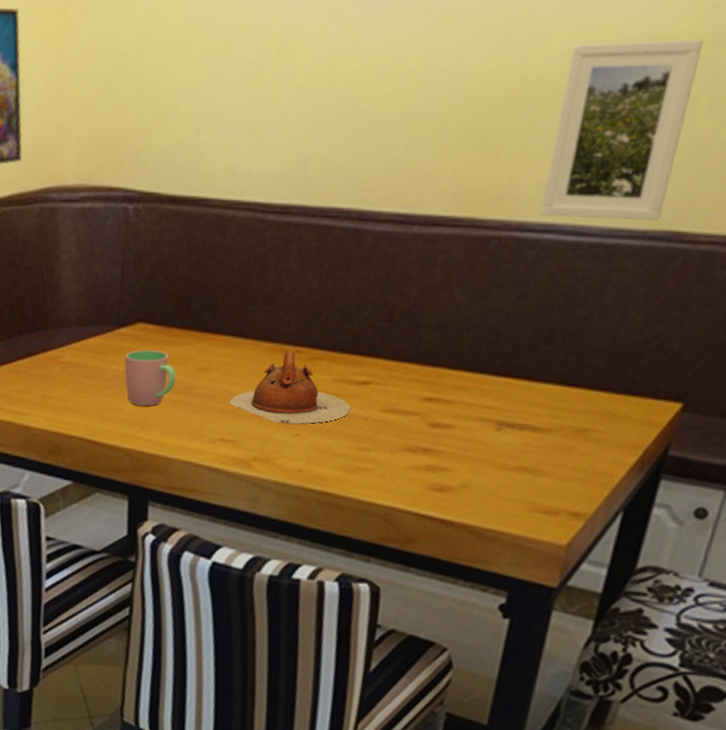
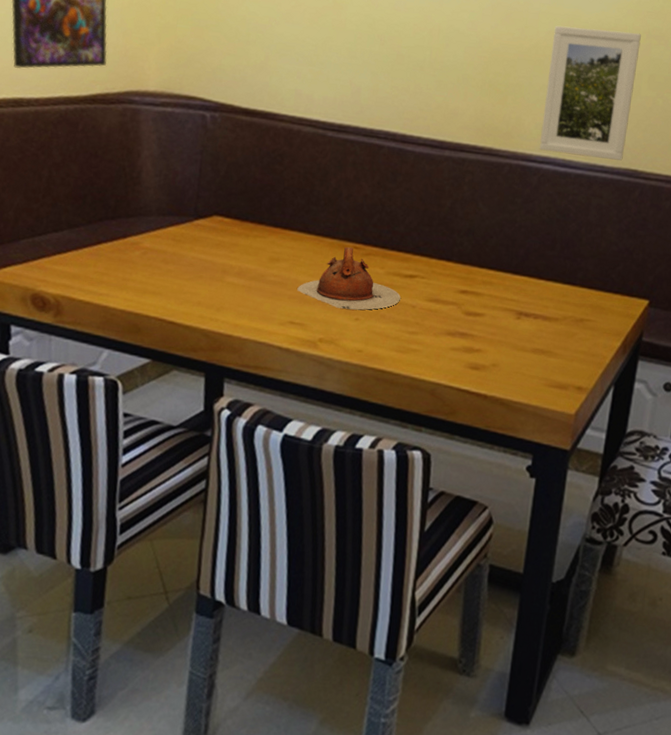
cup: present [124,350,177,407] -> none [202,240,250,291]

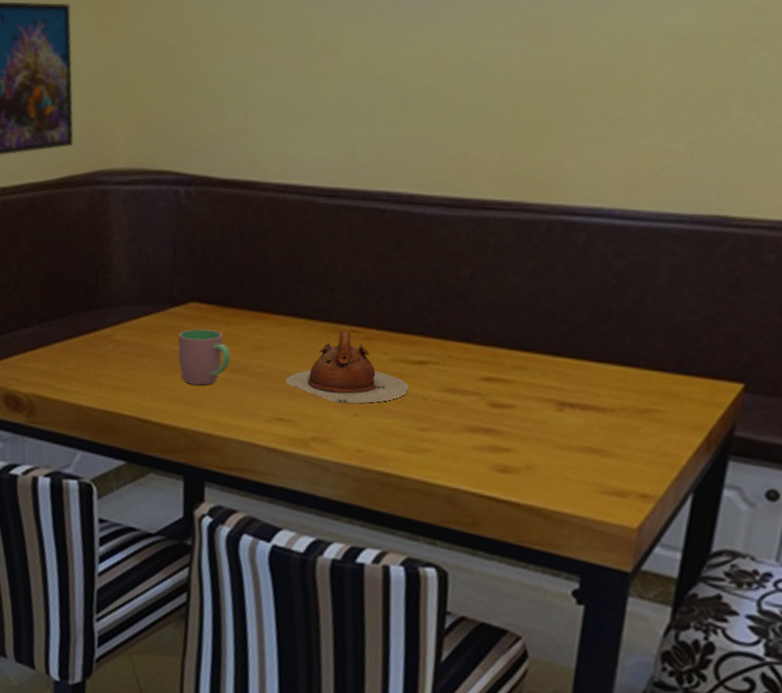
cup: none [202,240,250,291] -> present [178,329,231,386]
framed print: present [539,25,641,161] -> none [587,37,733,205]

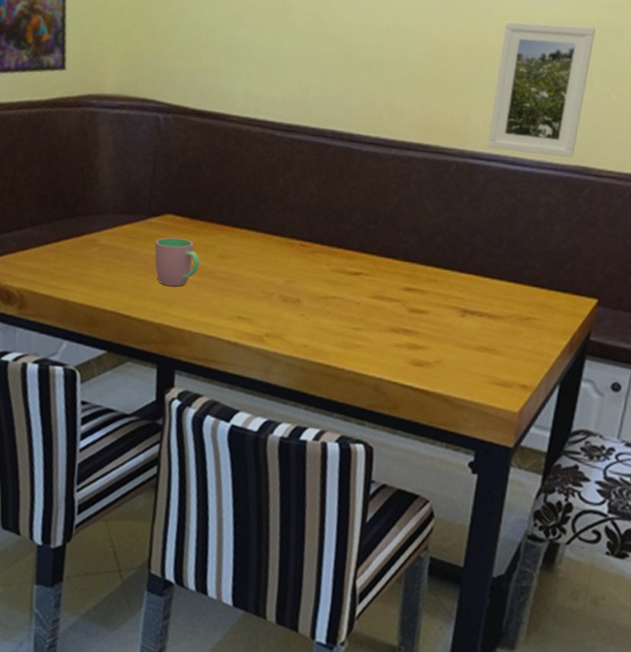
teapot: present [285,330,409,404] -> none [245,244,346,306]
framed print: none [587,37,733,205] -> present [487,21,596,158]

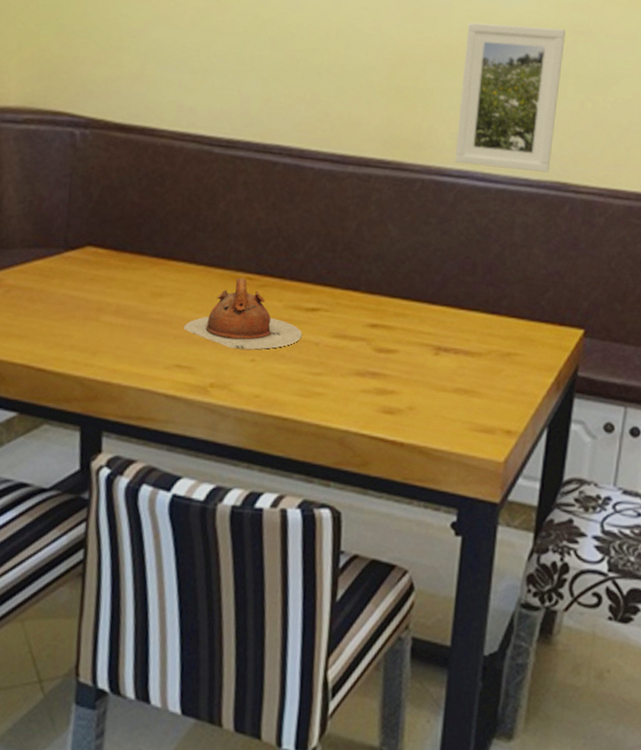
cup: present [155,237,200,287] -> none [73,274,129,332]
teapot: none [245,244,346,306] -> present [184,277,302,350]

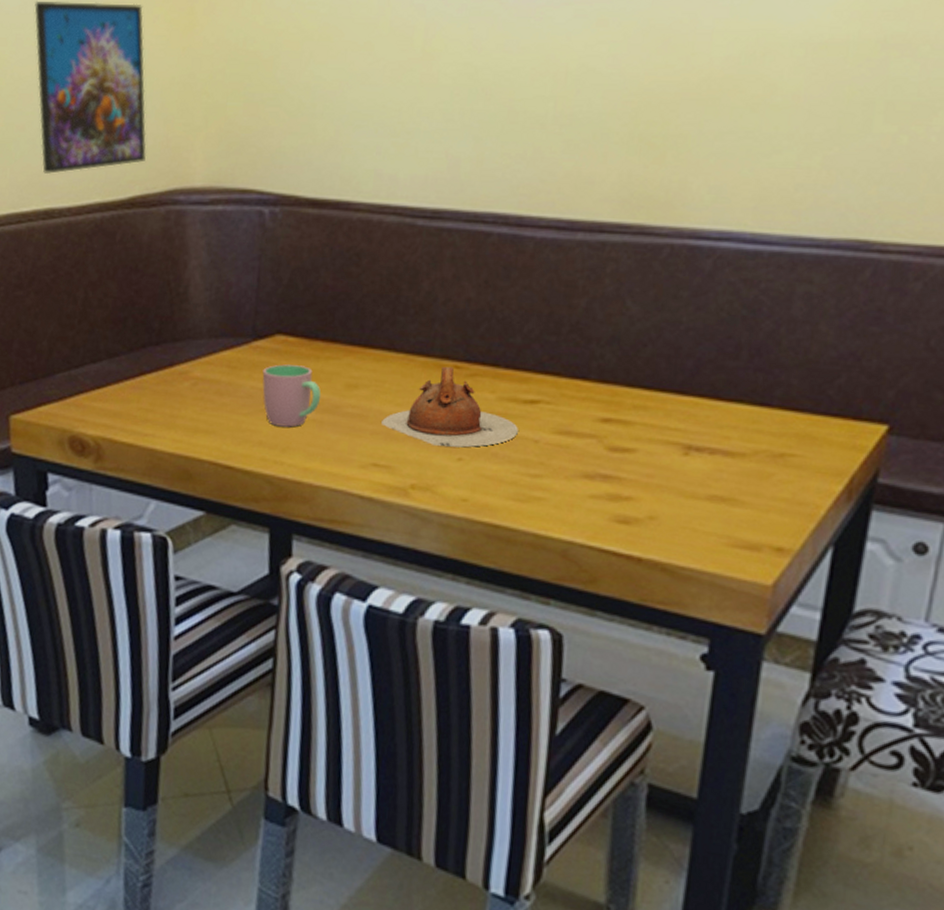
cup: none [73,274,129,332] -> present [262,364,321,427]
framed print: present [454,22,566,172] -> none [714,43,873,228]

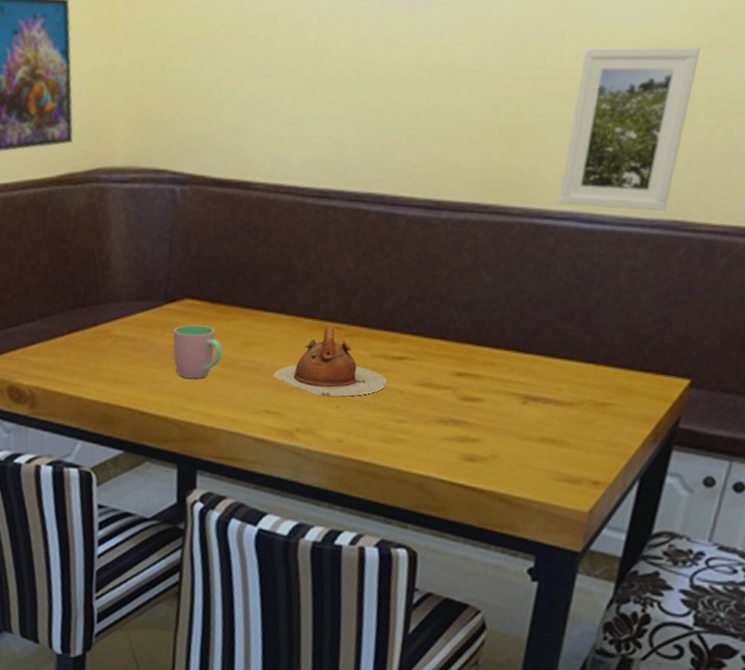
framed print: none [714,43,873,228] -> present [558,45,700,211]

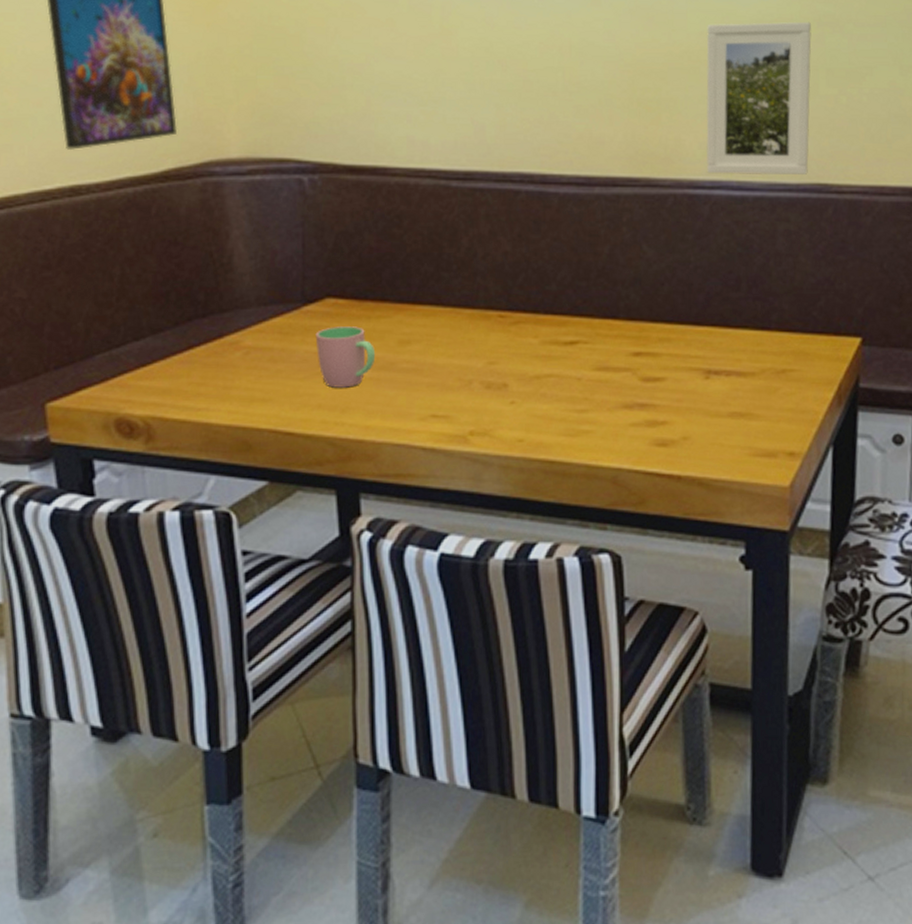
teapot: present [273,327,387,397] -> none [436,316,562,393]

